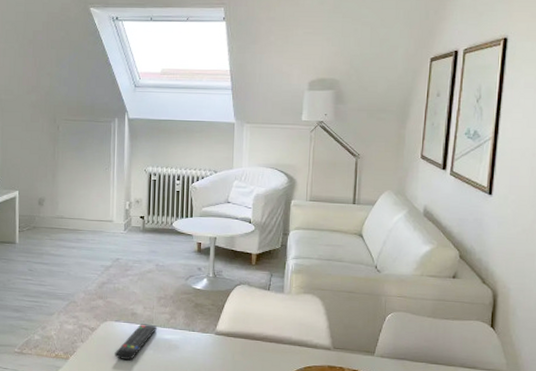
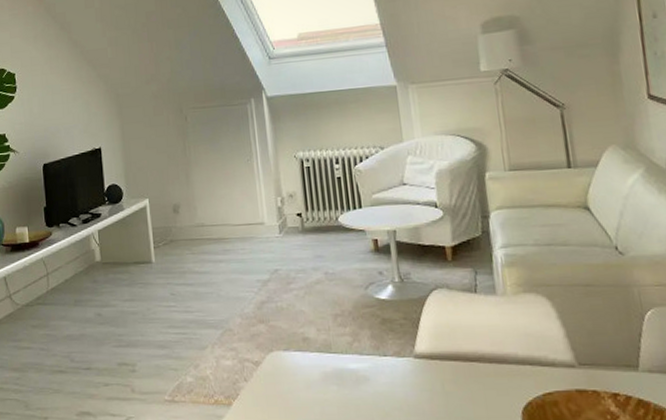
remote control: present [115,324,158,361] -> none [288,351,339,402]

